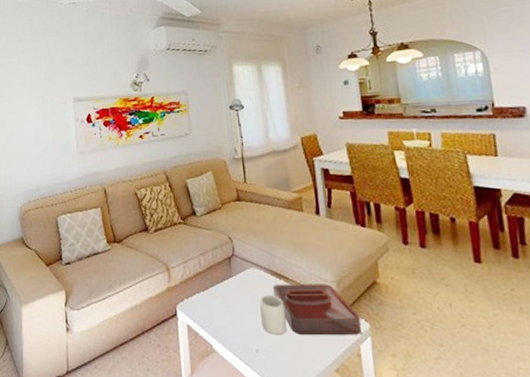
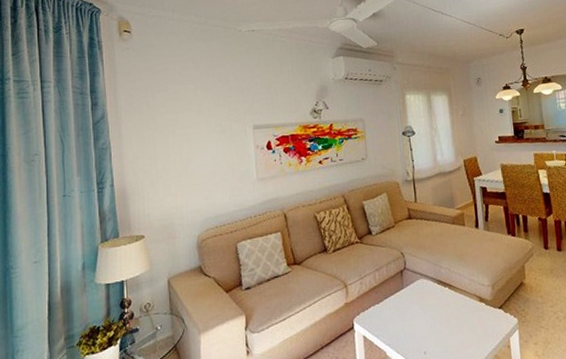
mug: present [259,294,287,334] -> none [427,301,451,337]
decorative tray: present [272,284,363,335] -> none [438,288,512,334]

